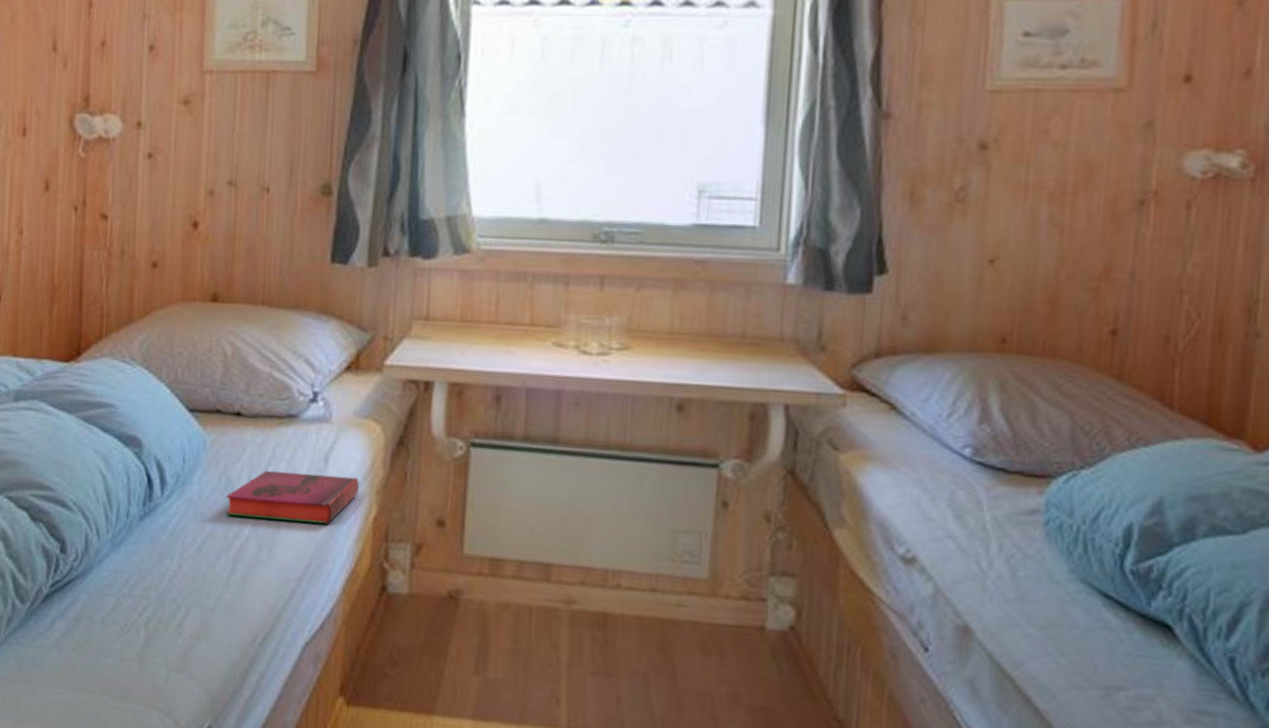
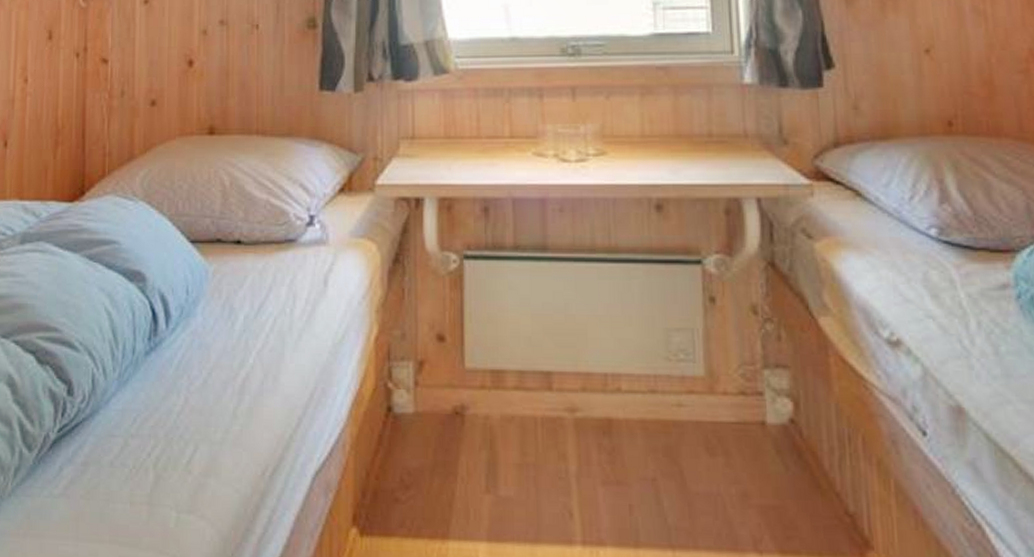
hardback book: present [225,470,359,525] -> none [229,296,359,348]

